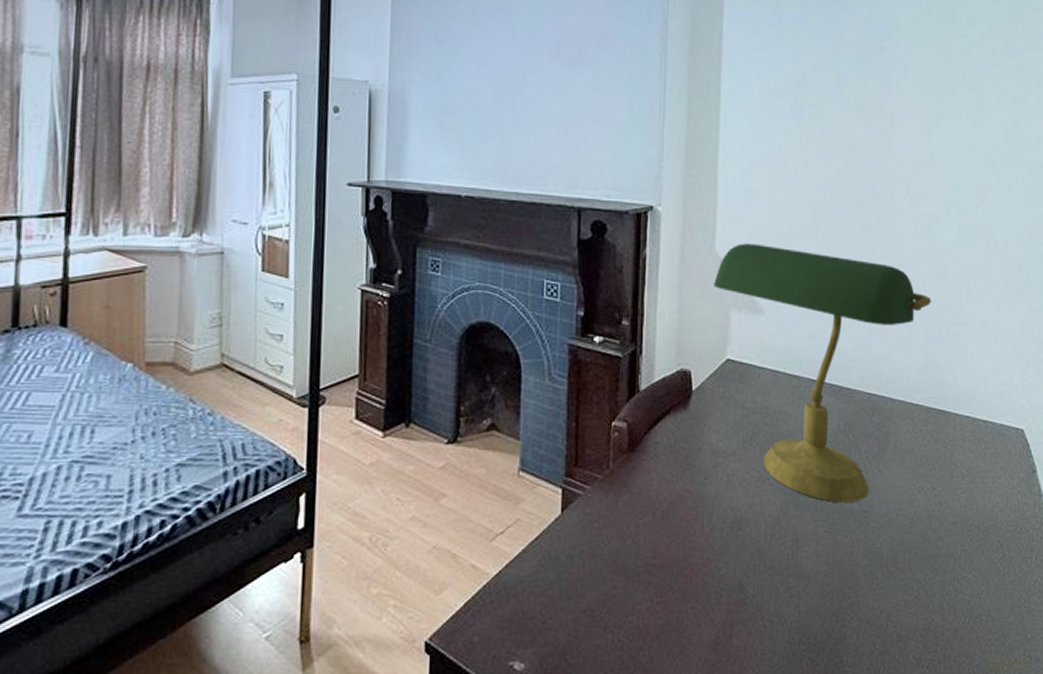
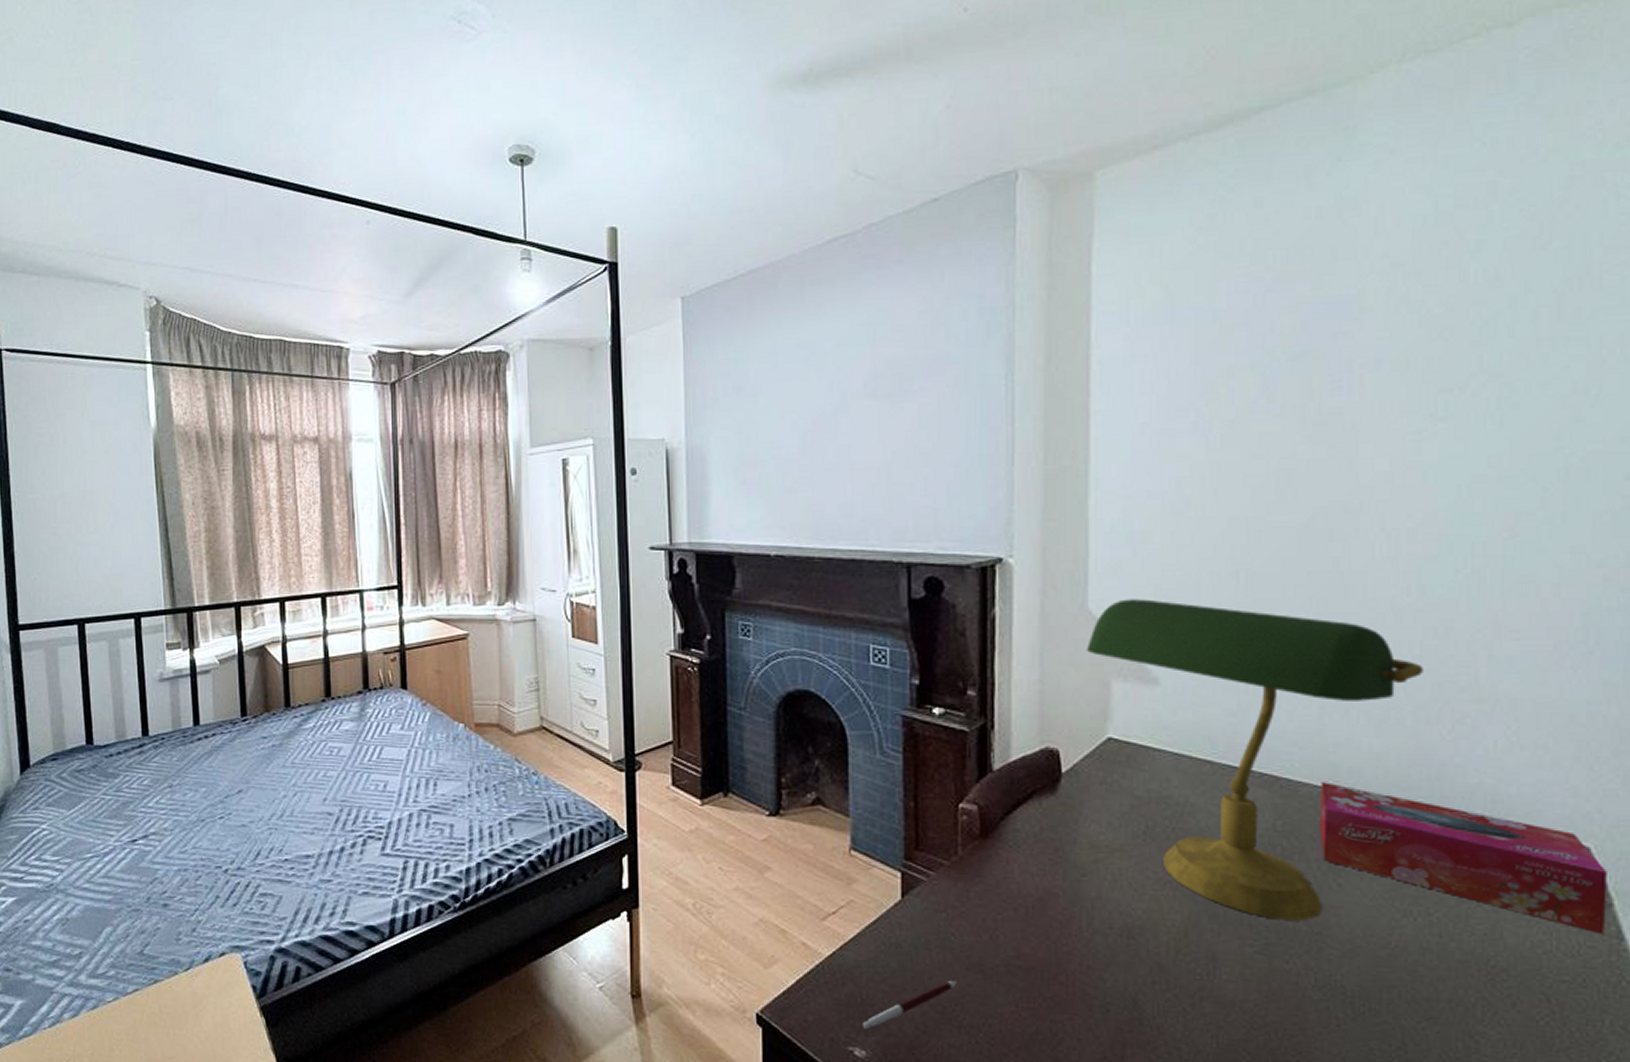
pen: none [521,585,605,642] -> present [861,981,957,1029]
tissue box: none [868,389,1033,493] -> present [1319,782,1607,935]

